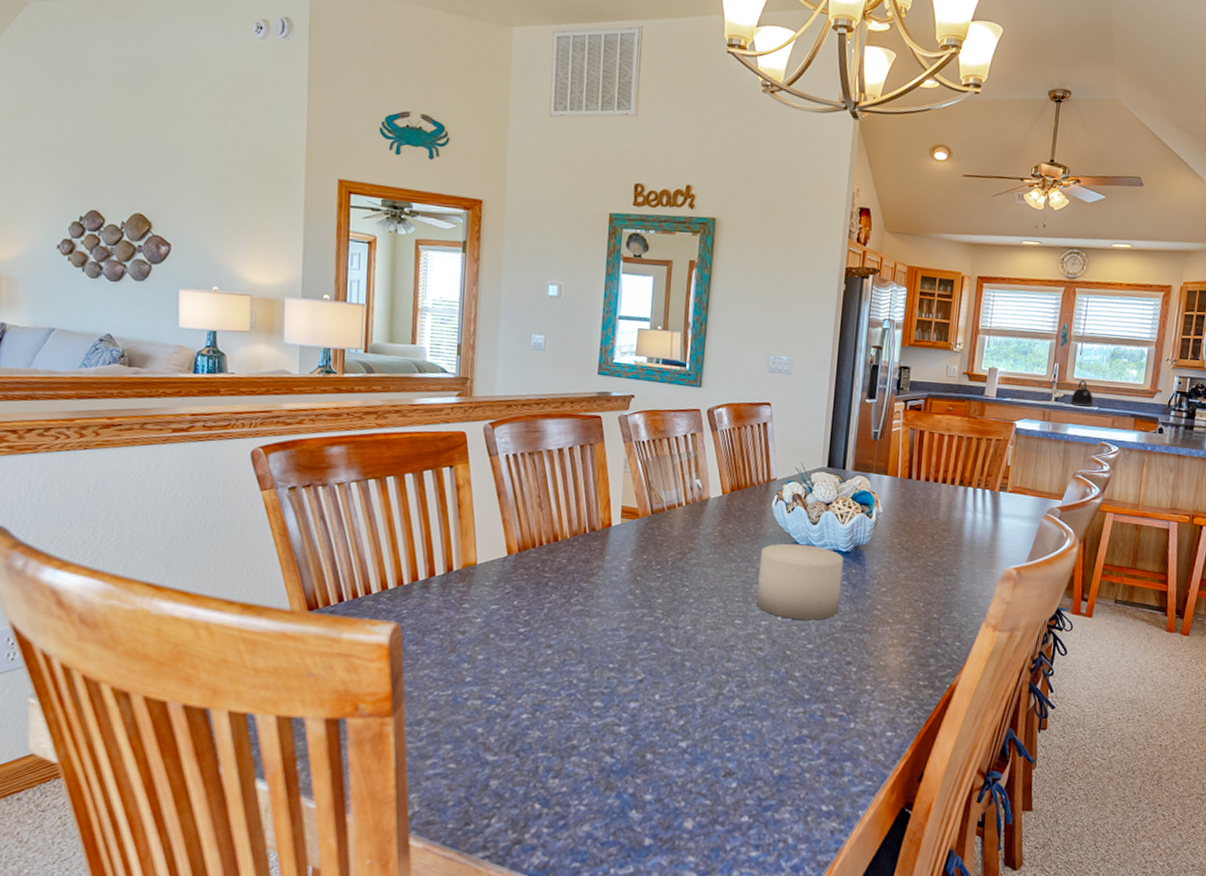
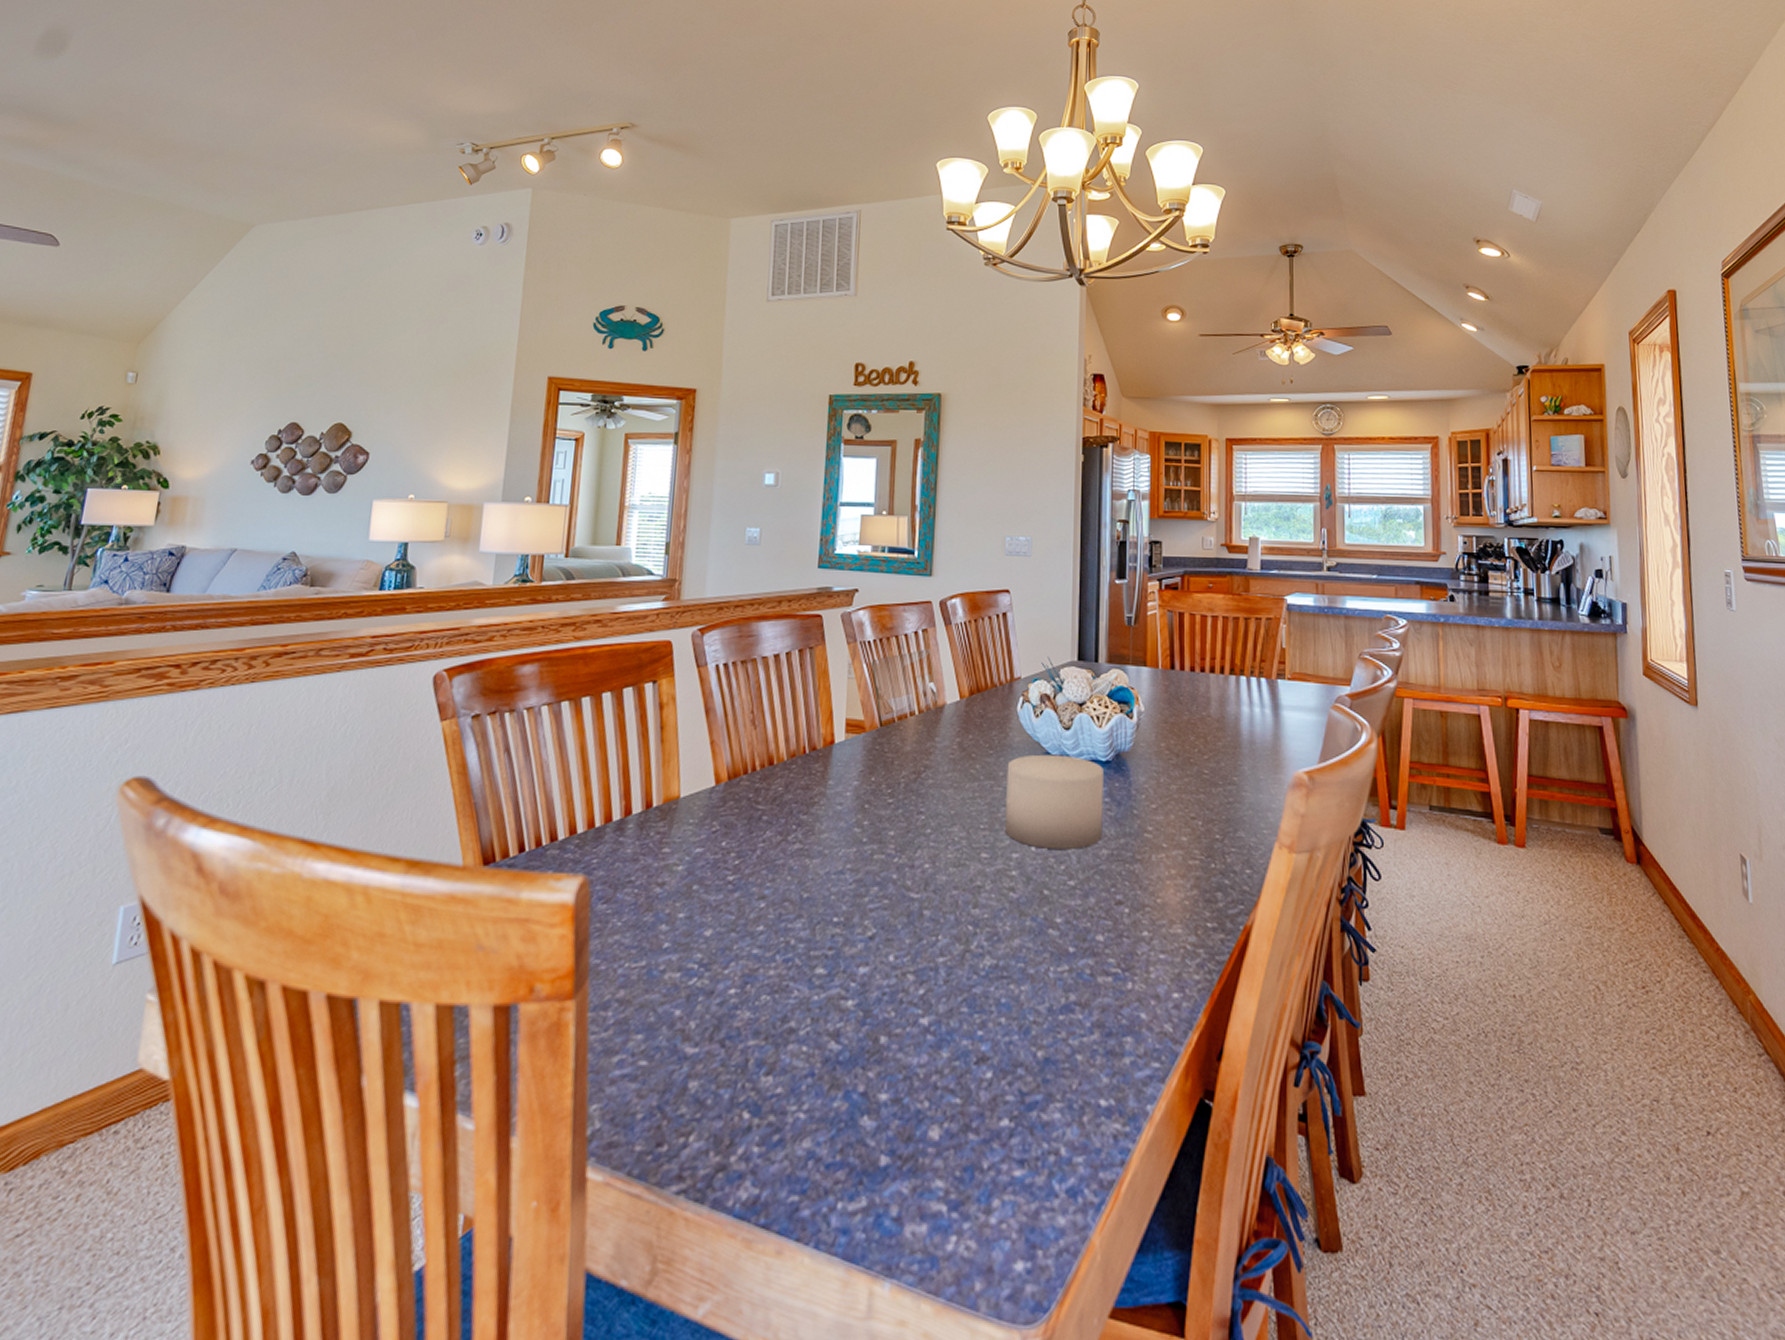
kettle: present [1071,379,1093,408] -> none [1345,544,1370,577]

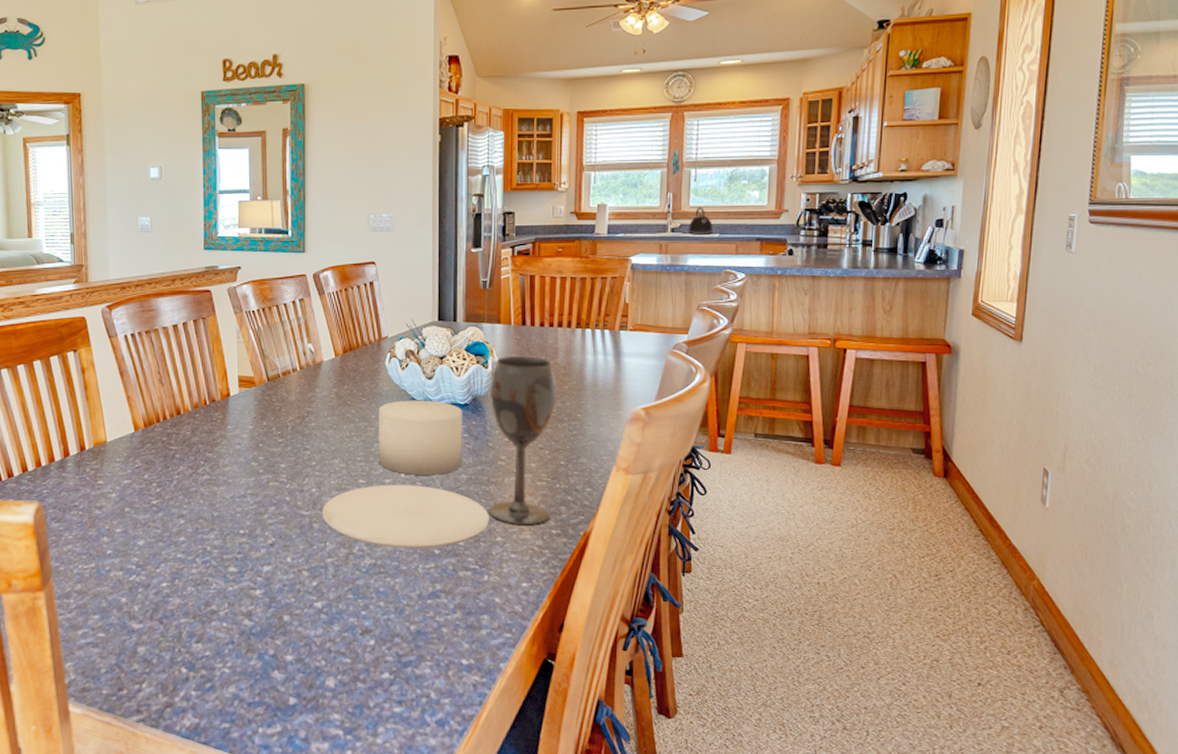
plate: none [935,861,1134,946] -> present [322,485,489,549]
wine glass: none [1133,705,1210,916] -> present [489,356,557,526]
kettle: none [1345,544,1370,577] -> present [689,206,713,236]

